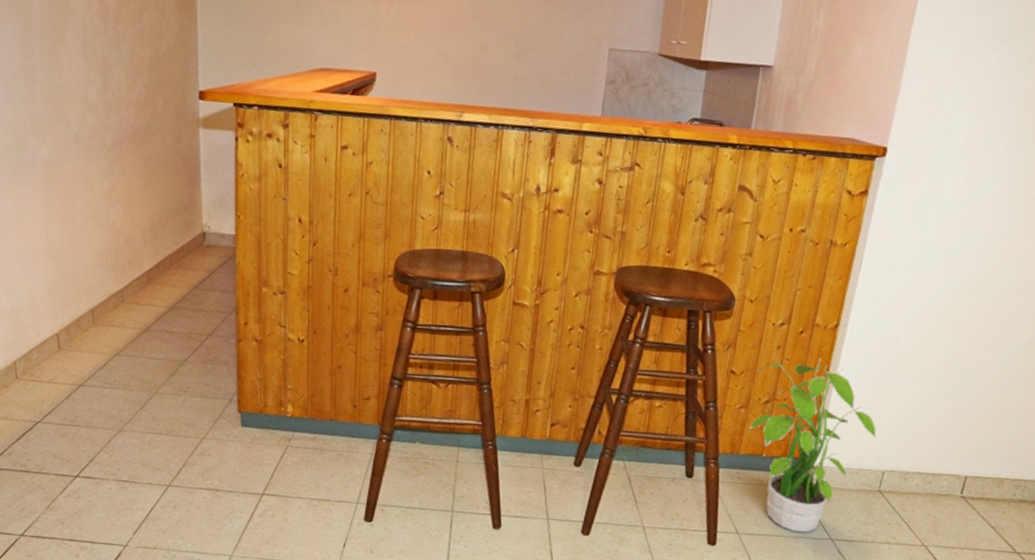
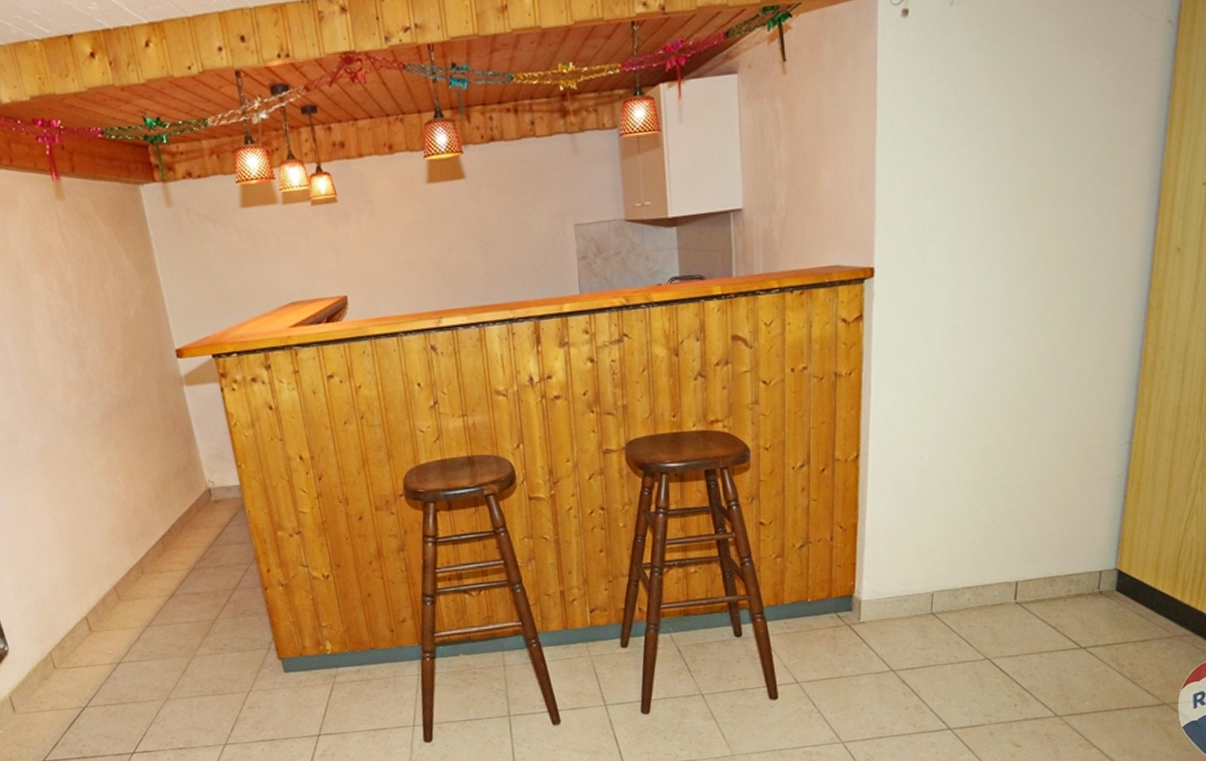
potted plant: present [749,358,877,533] -> none [785,492,919,671]

